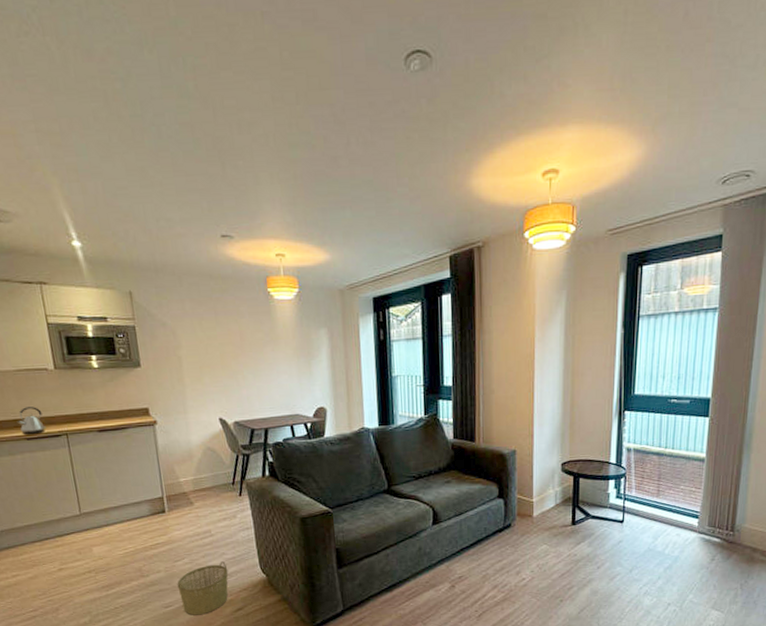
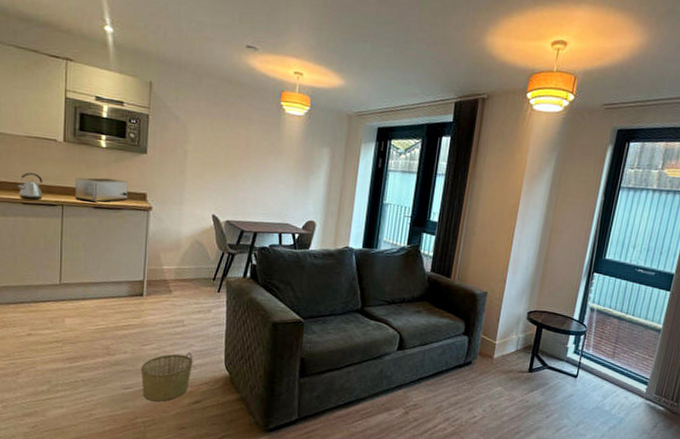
toaster: none [74,398,131,427] -> present [74,177,128,203]

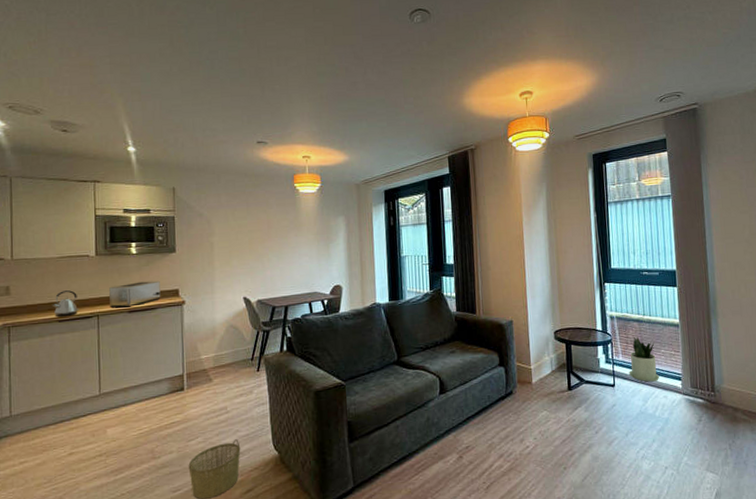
planter: none [595,334,631,381] -> present [629,337,660,382]

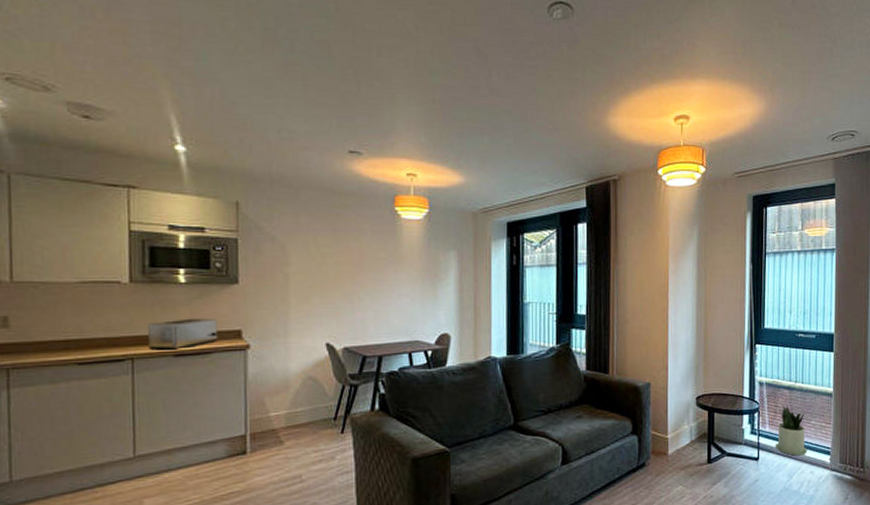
kettle: present [52,290,79,318] -> none [68,325,106,359]

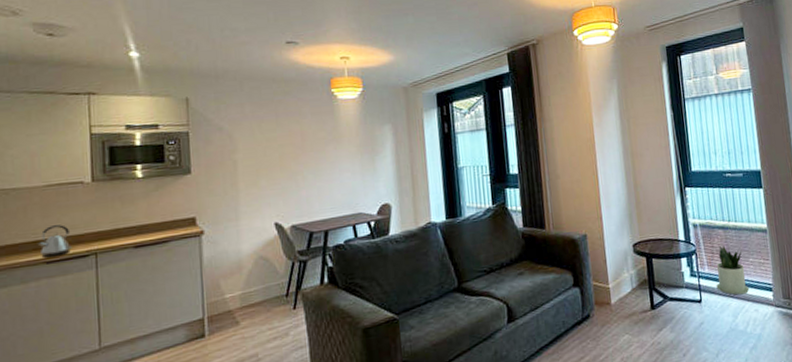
kettle: none [68,325,106,359] -> present [37,225,72,259]
toaster: present [147,318,218,350] -> none [109,208,174,244]

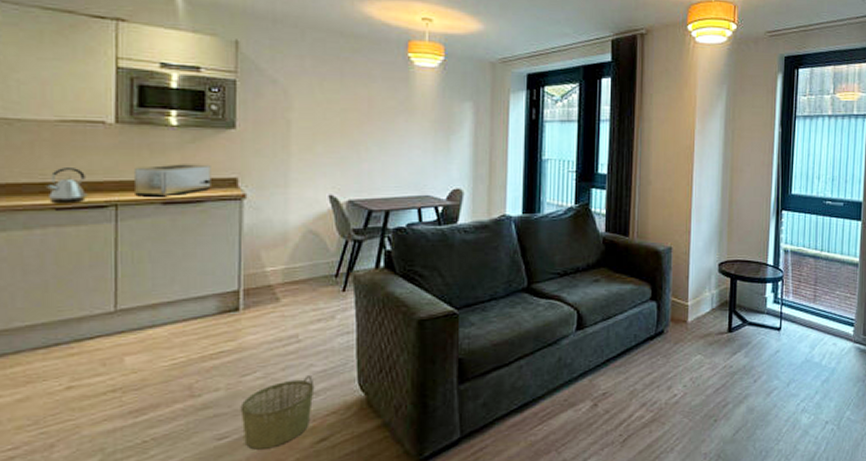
toaster: none [109,208,174,244] -> present [133,164,211,197]
planter: present [716,246,750,295] -> none [798,275,831,327]

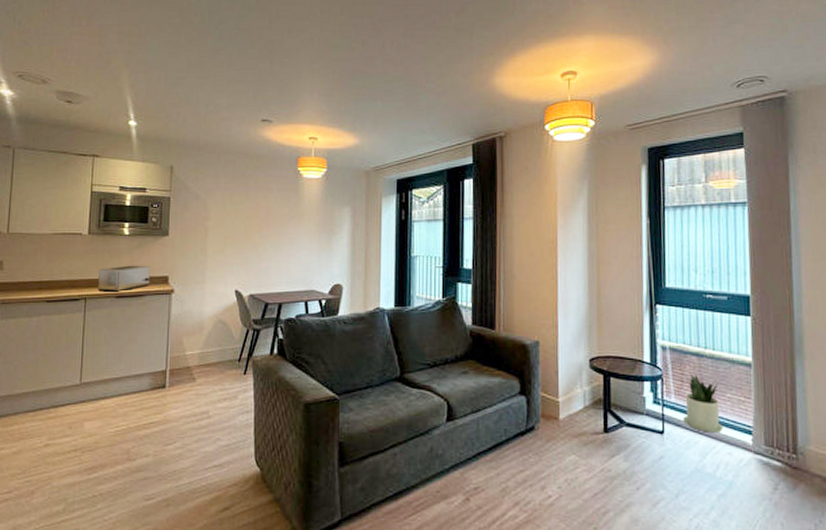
kettle: present [45,168,88,204] -> none [41,269,68,297]
basket: present [240,375,315,450] -> none [163,449,220,513]
planter: none [798,275,831,327] -> present [683,375,724,433]

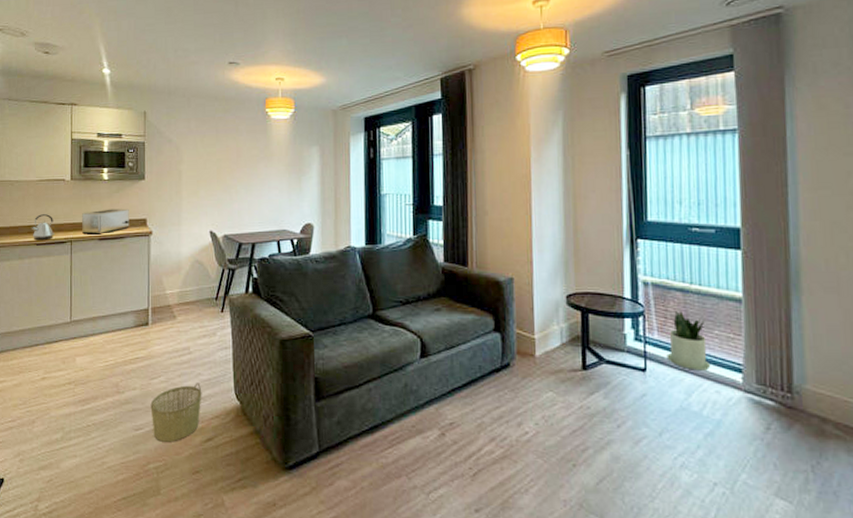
kettle: none [41,269,68,297] -> present [31,214,55,241]
basket: none [163,449,220,513] -> present [150,383,202,442]

